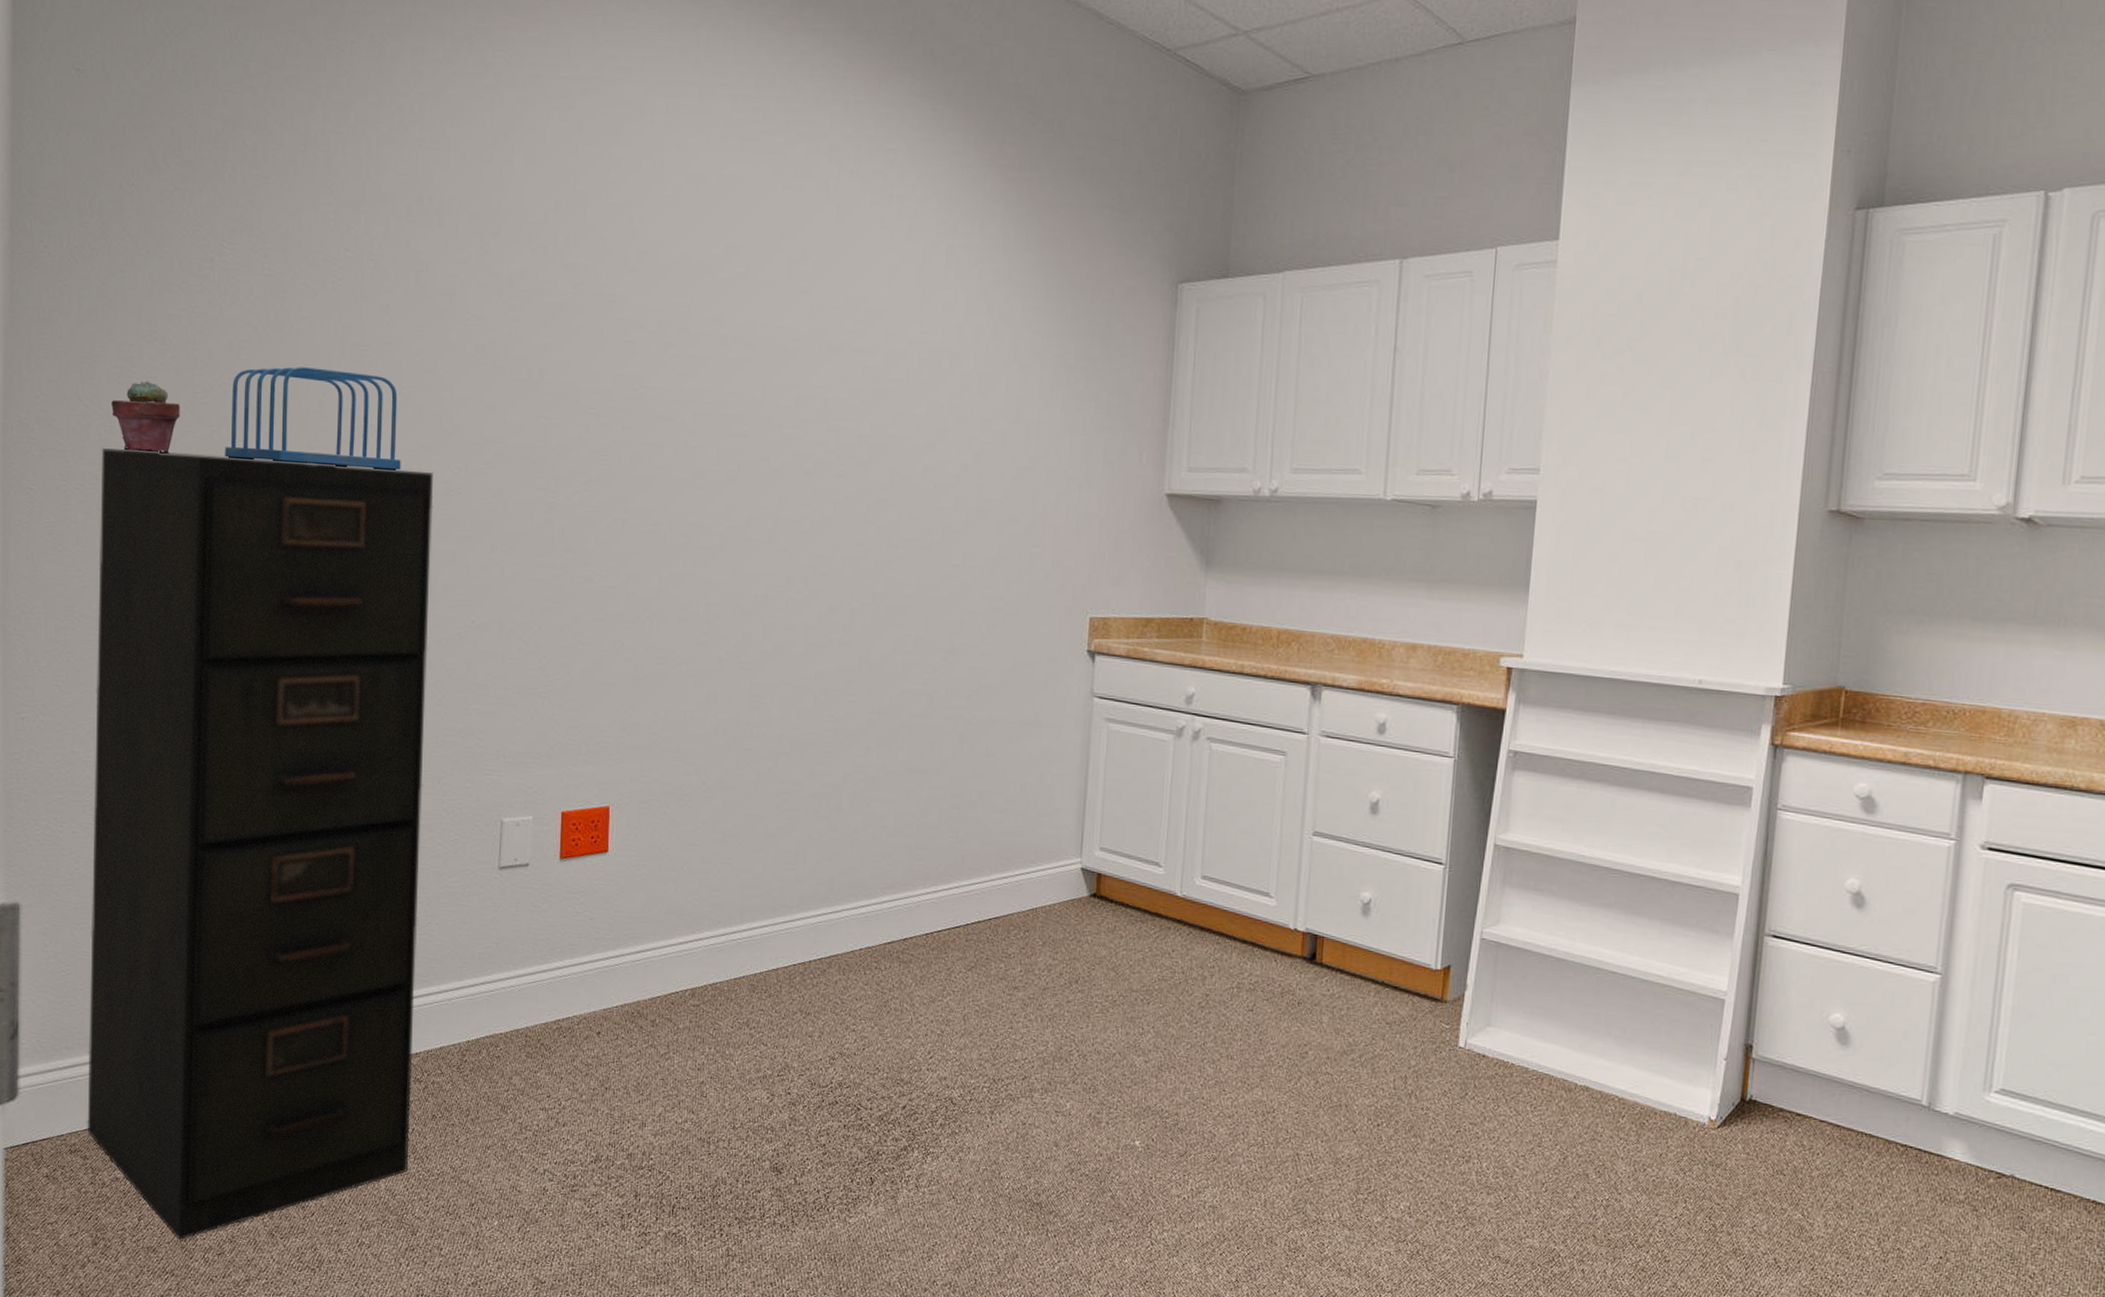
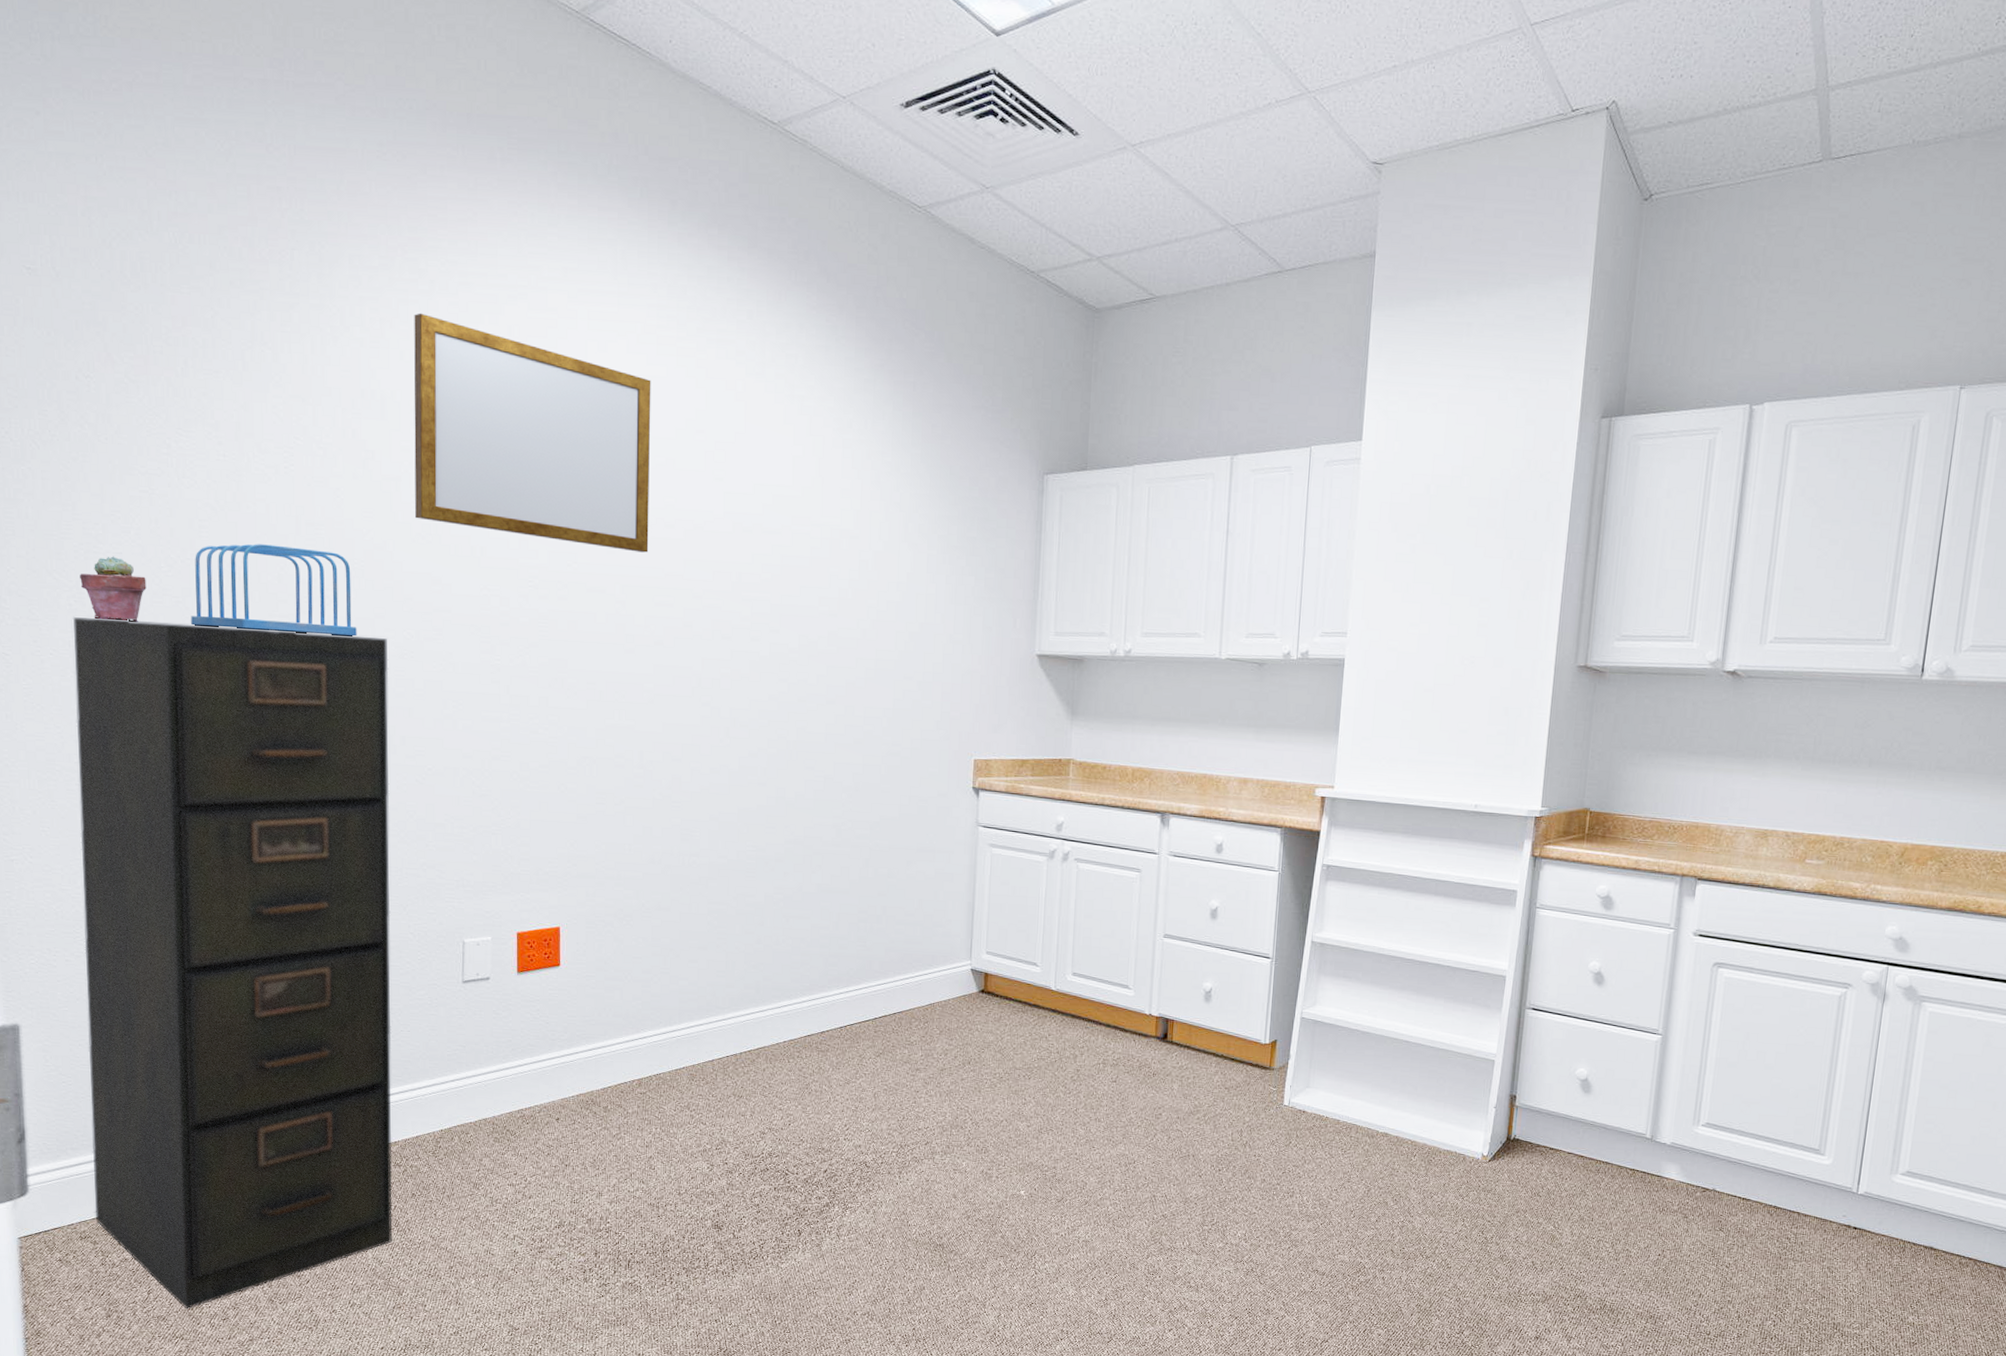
writing board: none [470,109,734,376] -> present [414,313,651,553]

